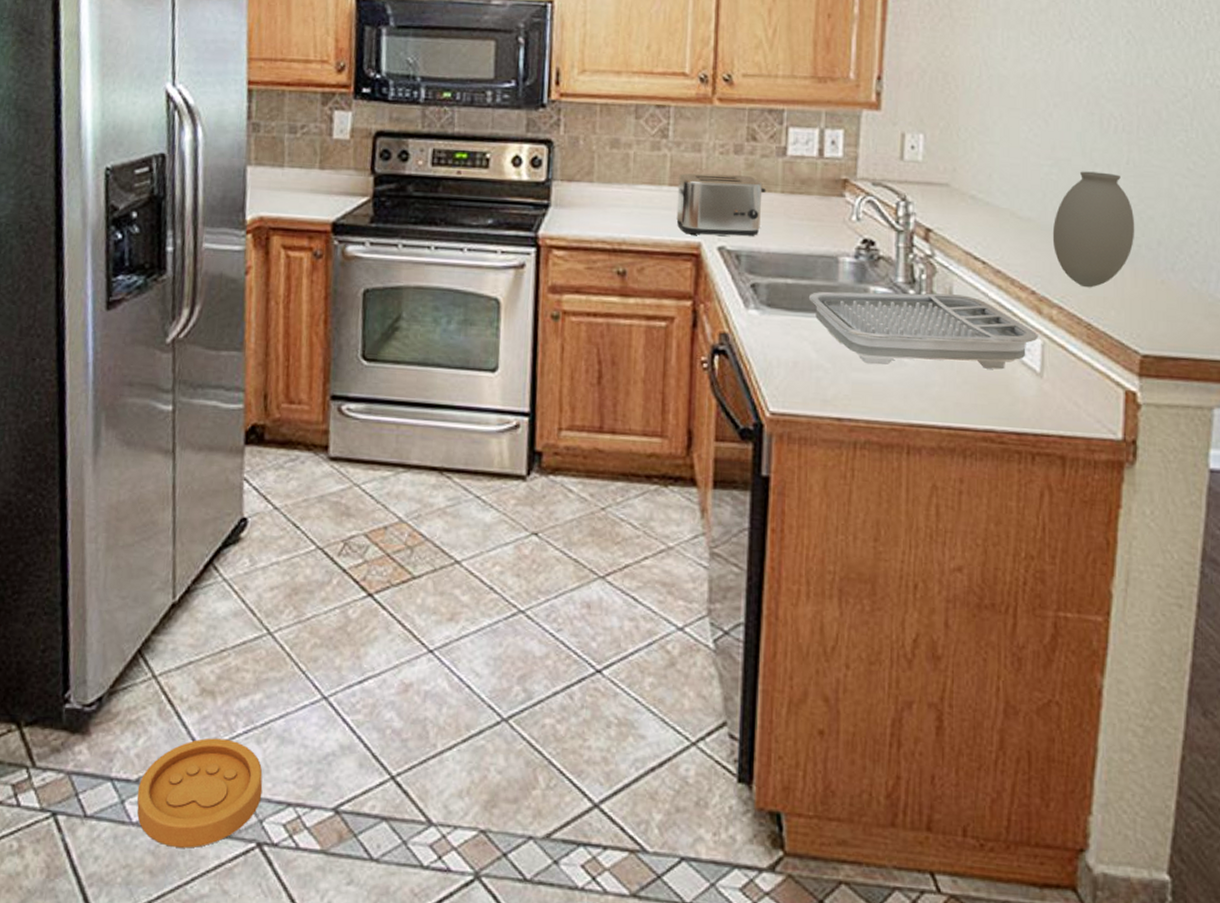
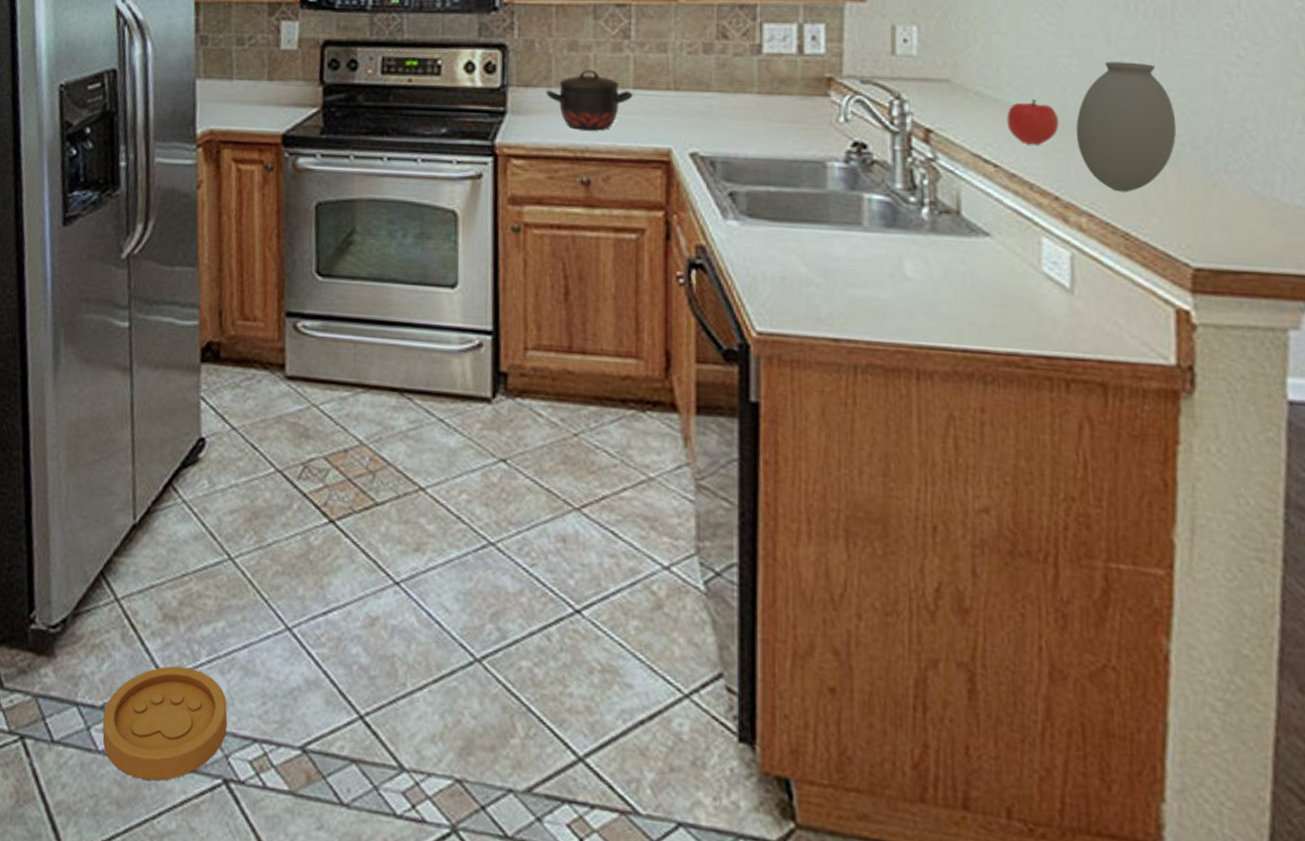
cooking pot: none [588,166,669,224] -> present [546,69,633,130]
toaster: present [676,173,766,237] -> none [643,75,741,142]
dish rack: present [808,291,1038,370] -> none [794,199,1065,285]
fruit: none [995,204,1039,246] -> present [1006,99,1060,146]

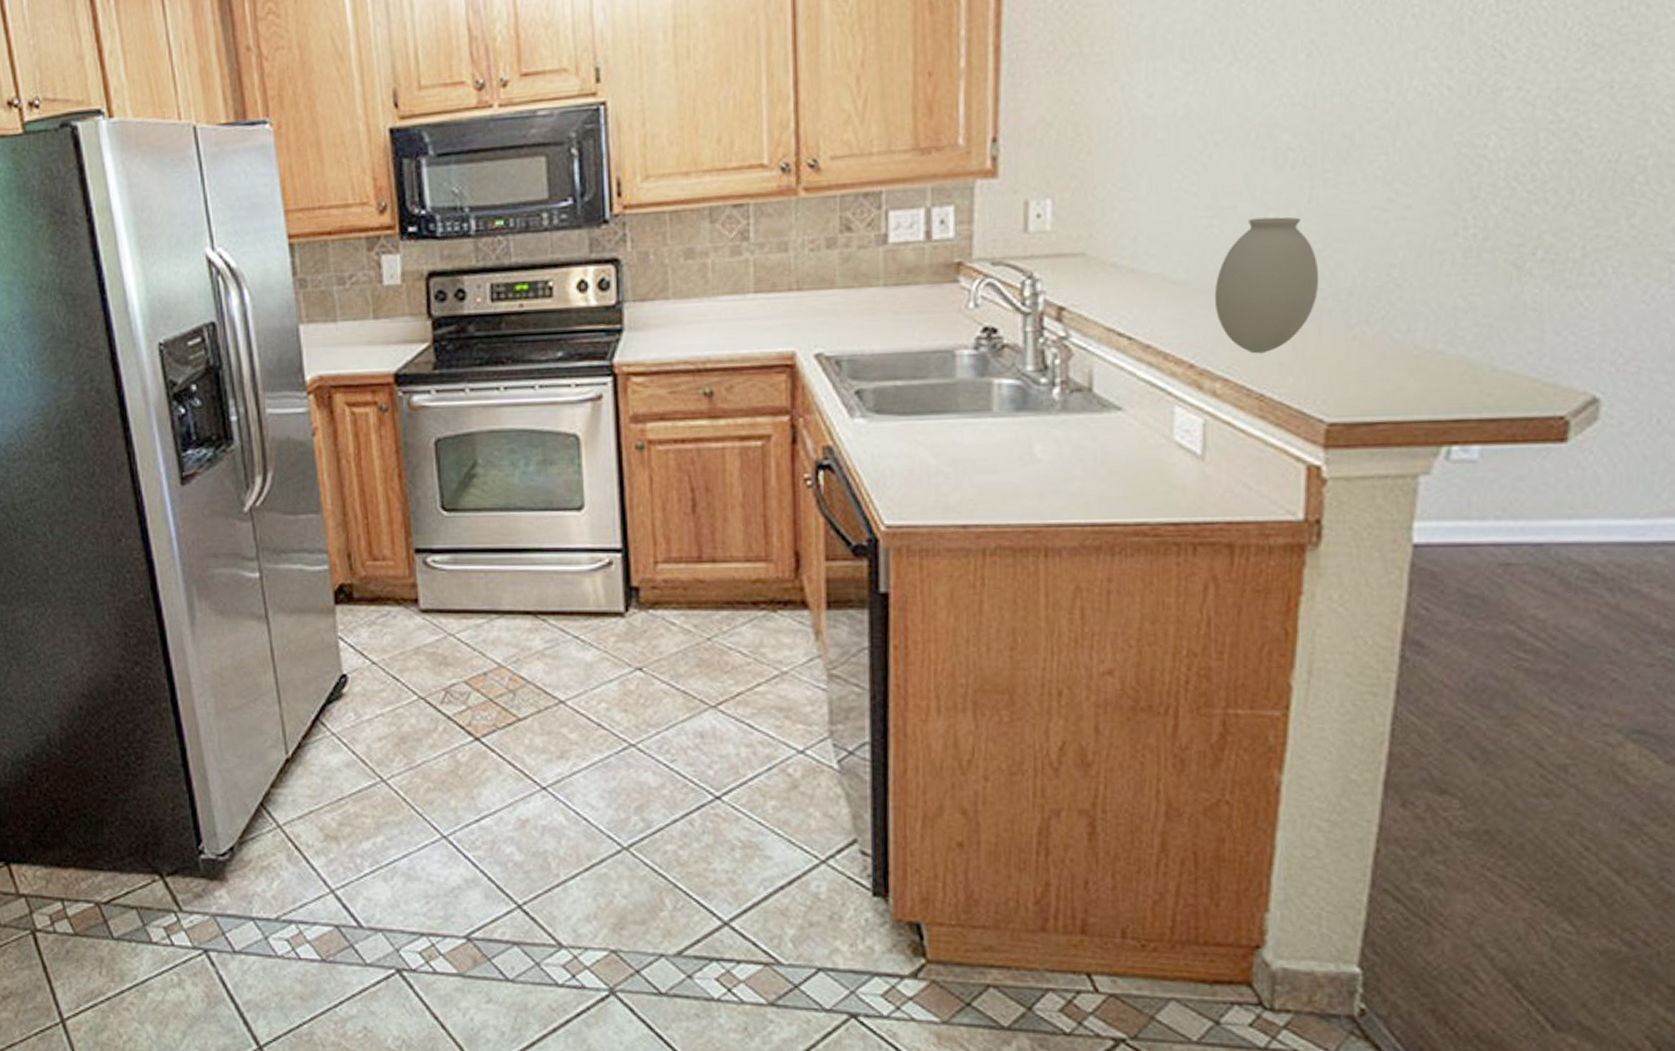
pet bowl: present [102,665,228,781] -> none [278,878,395,976]
cooking pot: present [546,69,633,130] -> none [663,277,754,340]
fruit: present [1006,99,1060,146] -> none [1143,266,1198,315]

